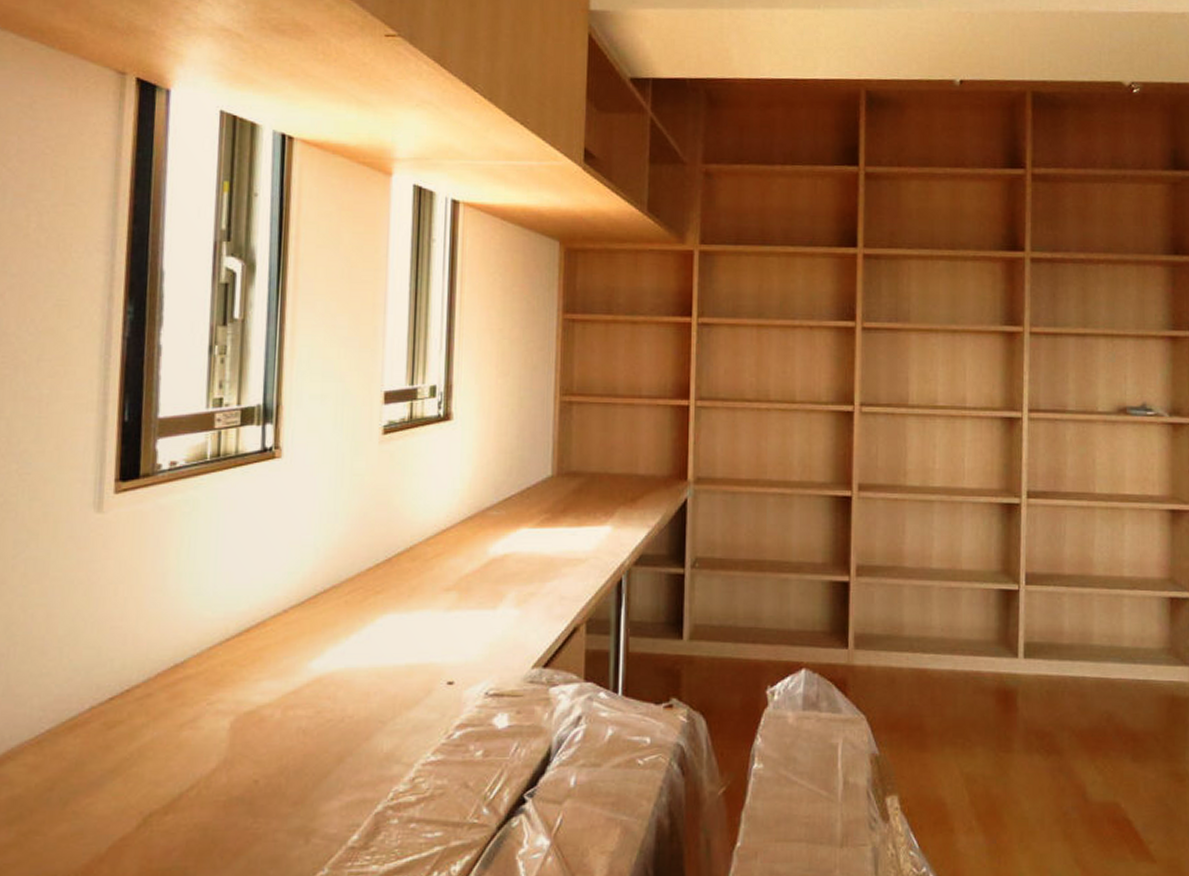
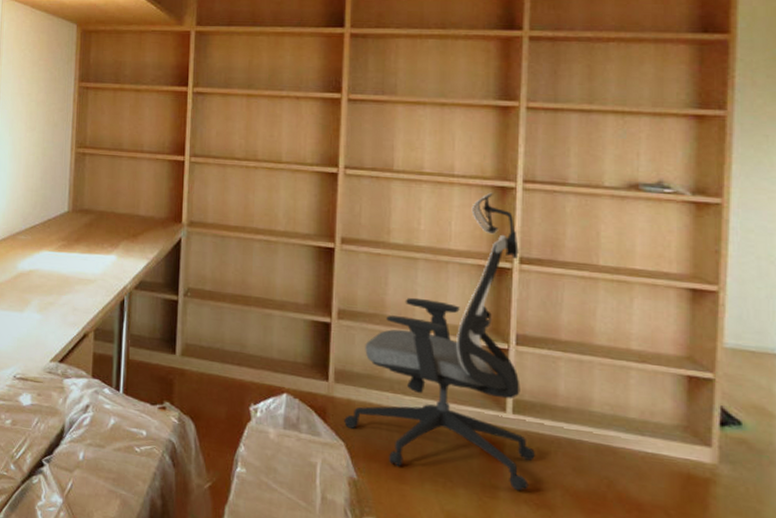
office chair: none [865,424,1046,740] -> present [344,192,536,491]

